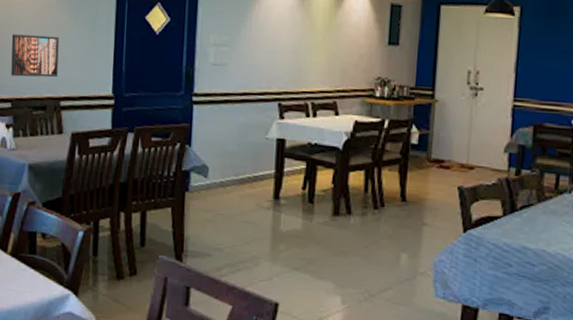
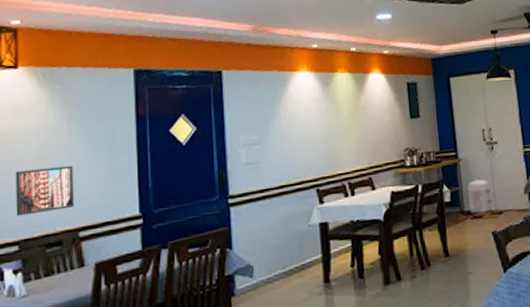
waste bin: none [436,125,466,165] -> present [467,178,492,214]

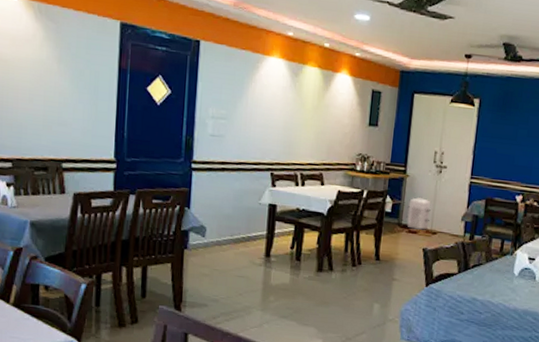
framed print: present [16,165,74,217] -> none [11,97,61,140]

